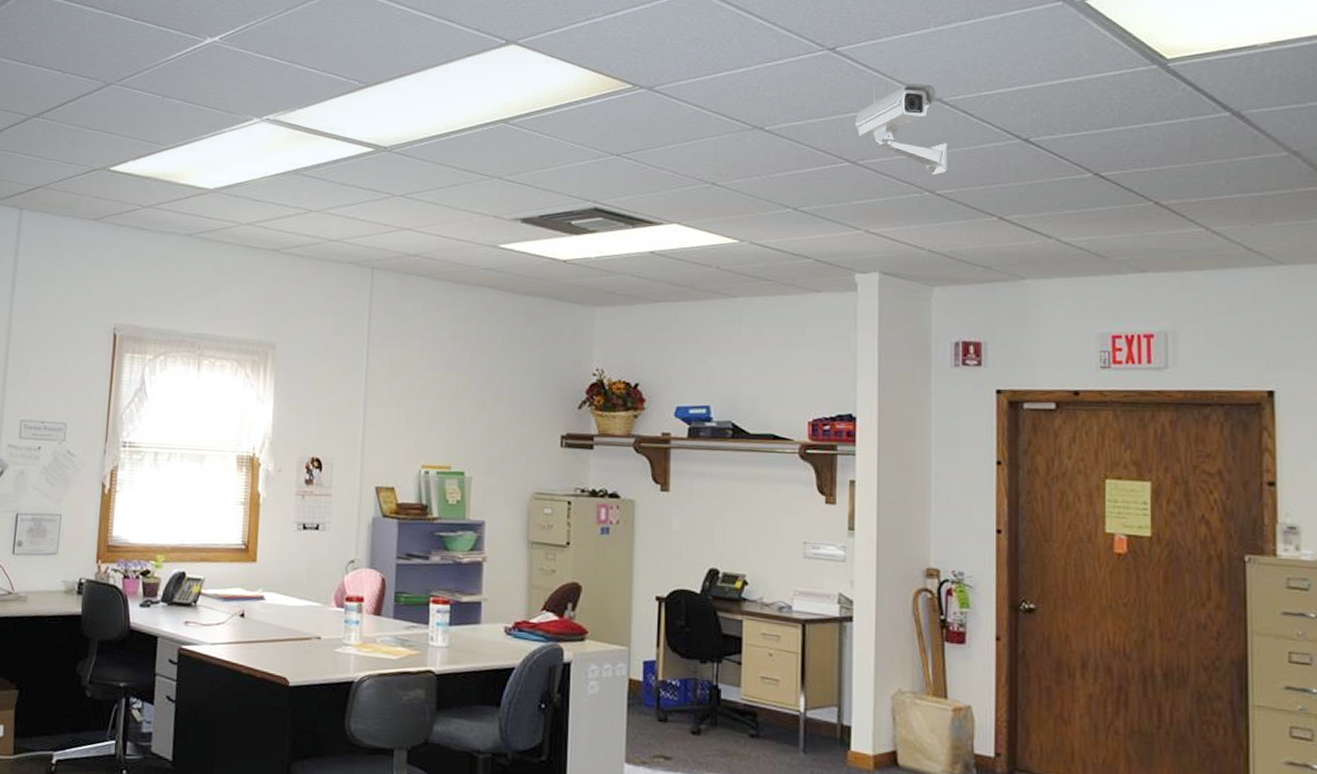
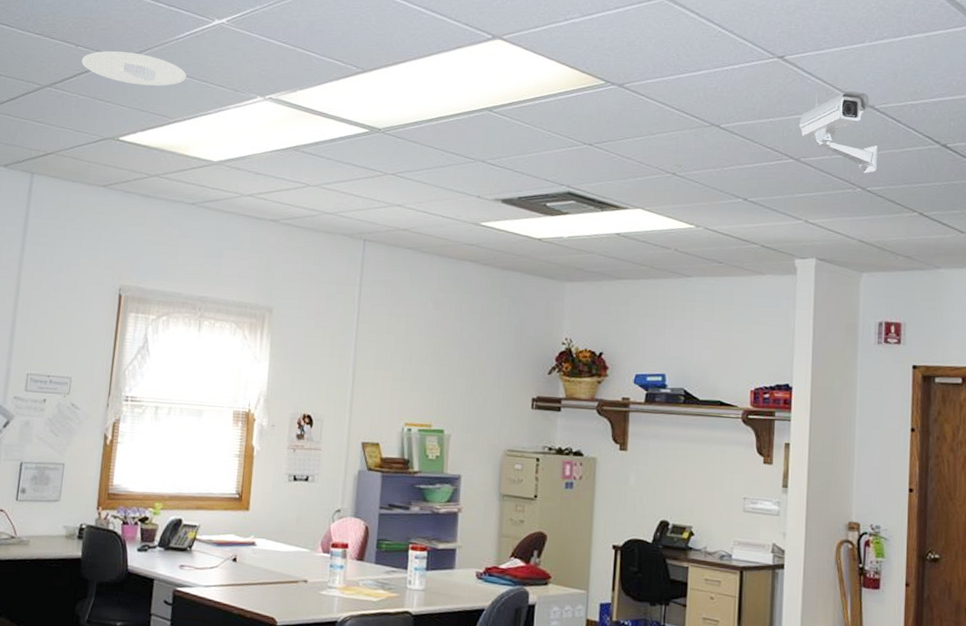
recessed light: none [69,77,178,112] -> present [82,51,186,86]

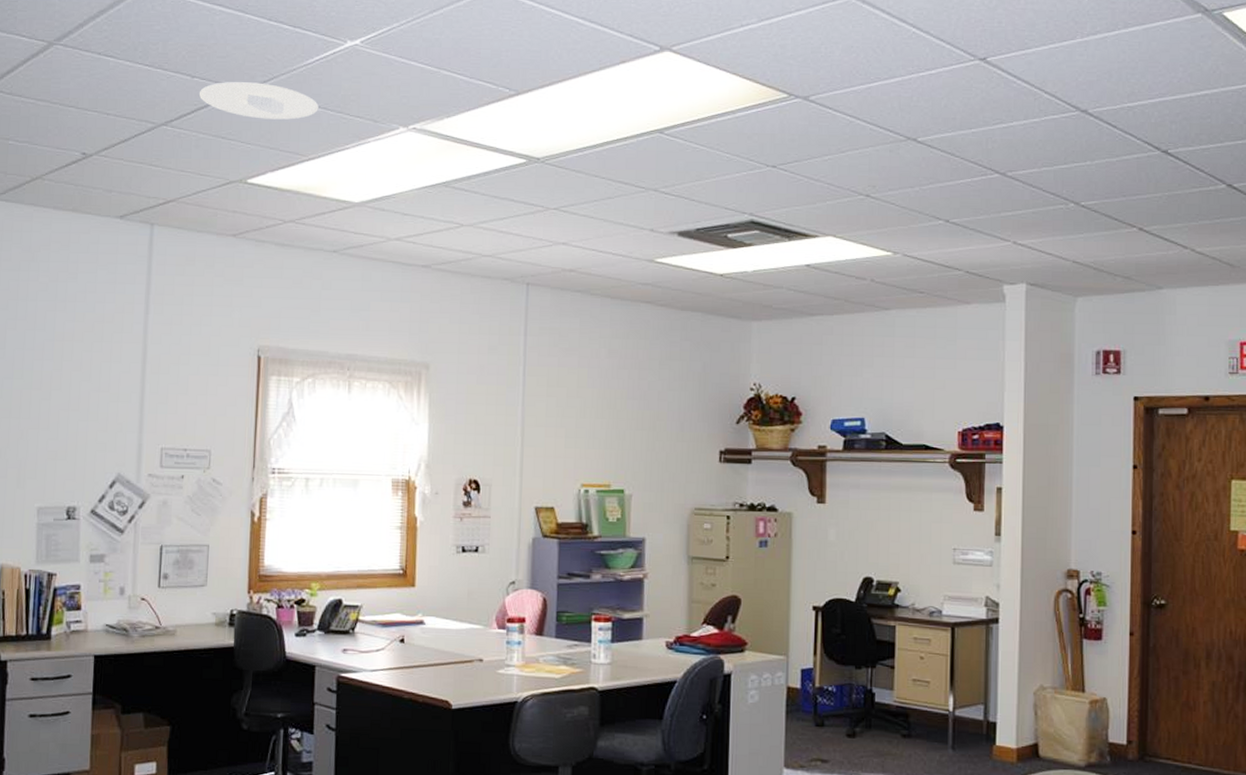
security camera: present [799,91,878,174] -> none [1005,95,1093,187]

